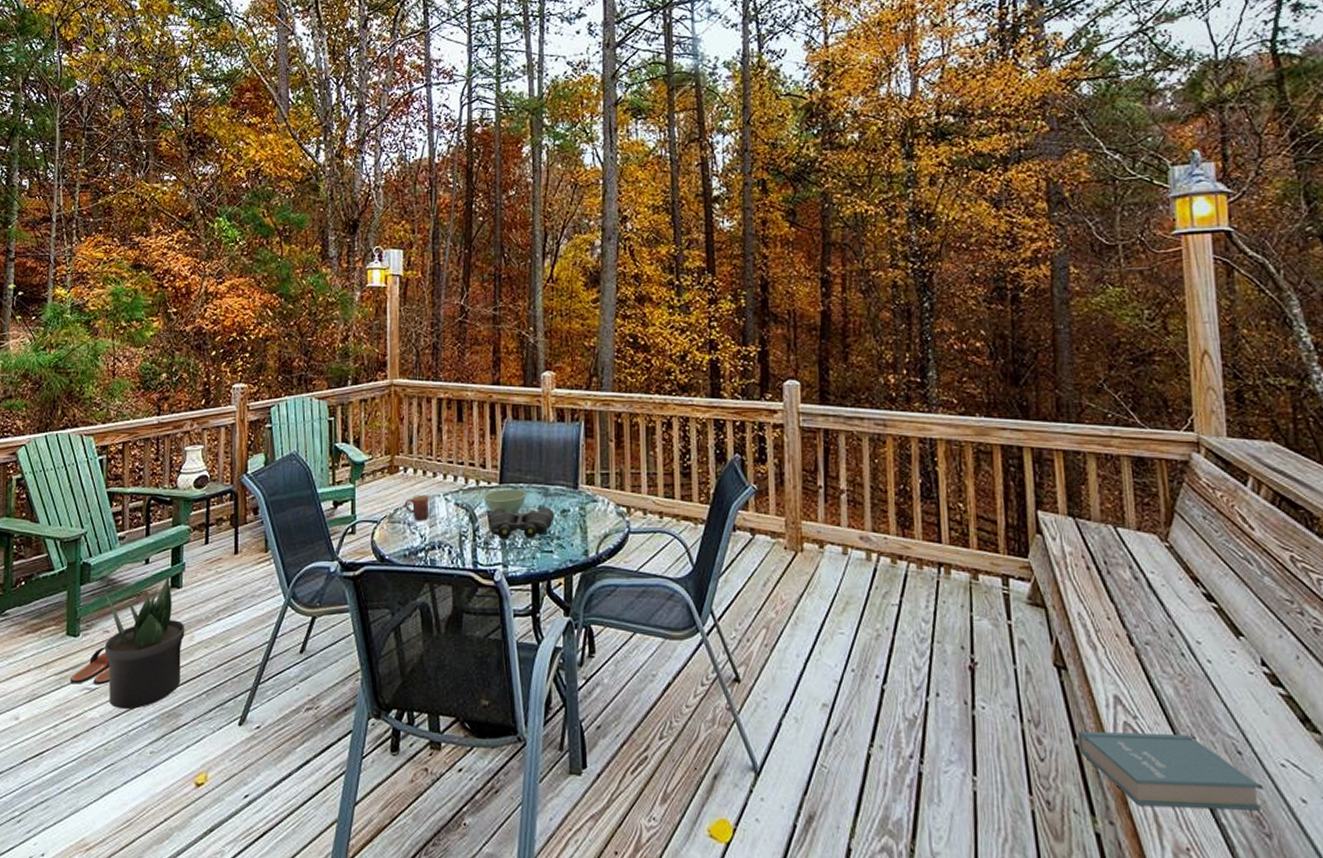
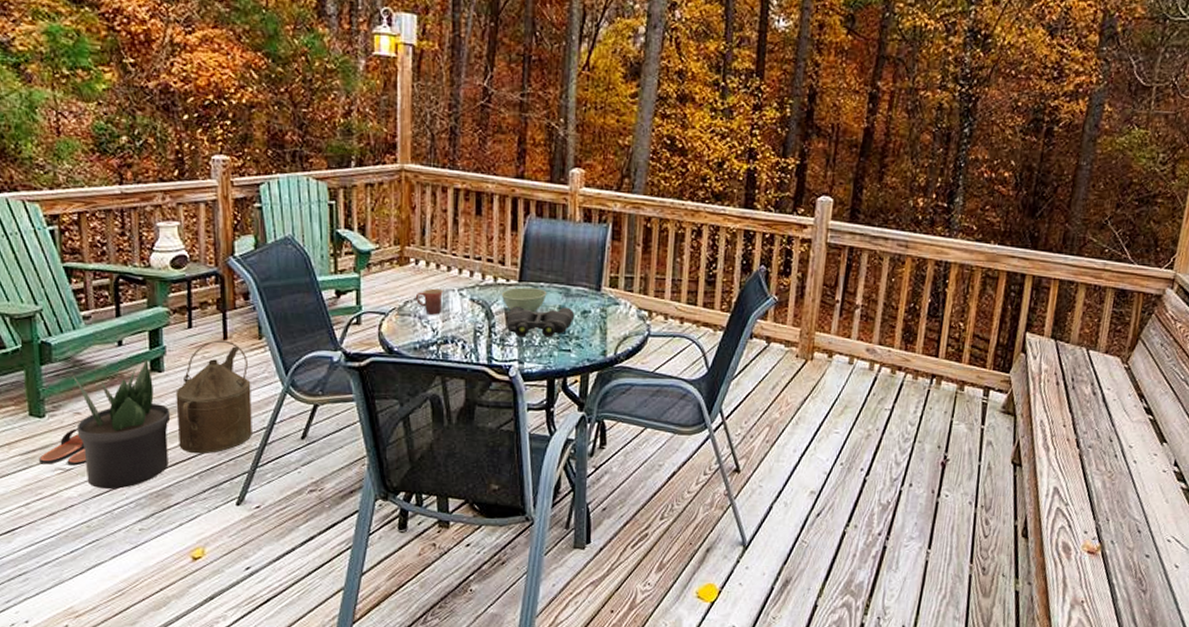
watering can: none [190,554,257,671] -> present [175,340,252,454]
book: present [1076,731,1261,811] -> none [1016,515,1148,574]

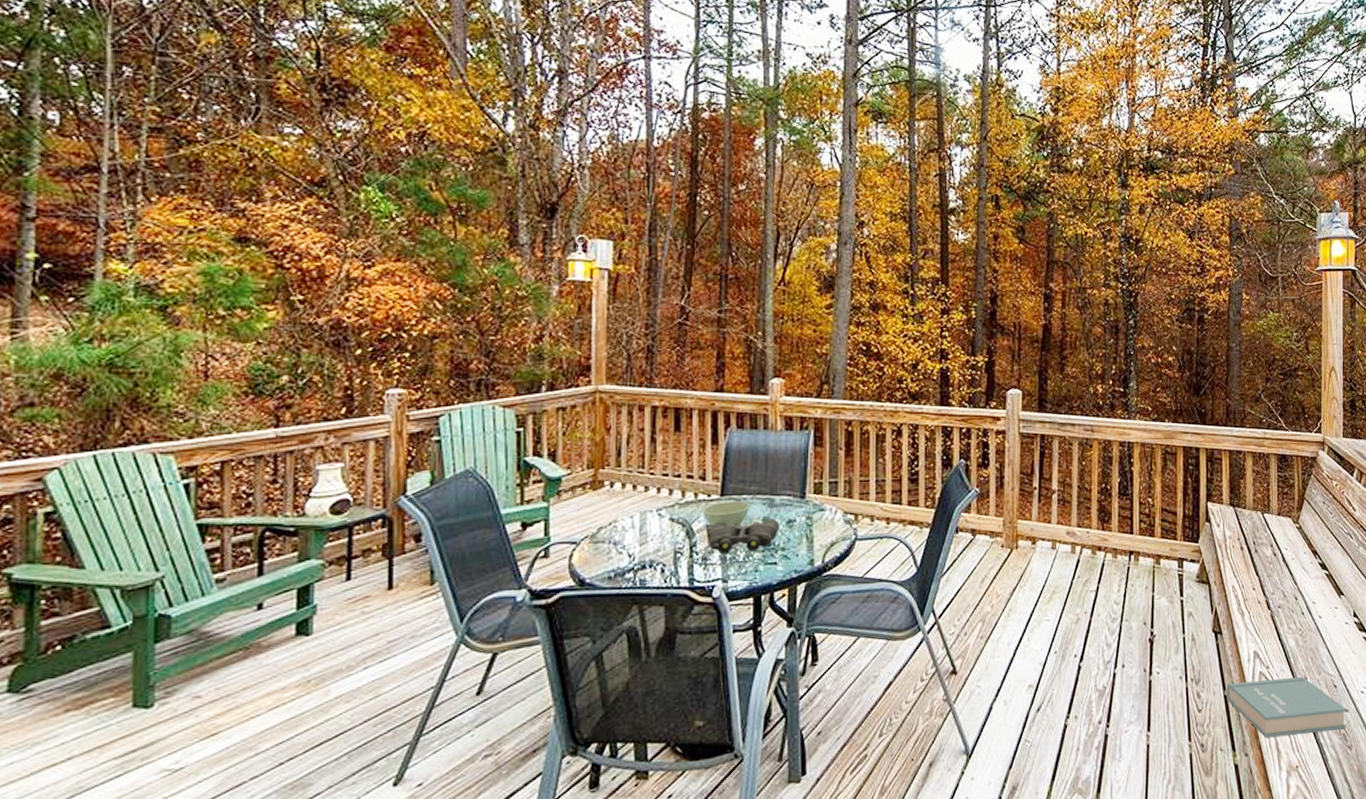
flip-flop: present [39,428,87,466] -> none [140,716,204,767]
planter: present [71,360,171,490] -> none [194,622,317,789]
watering can: present [175,340,252,454] -> none [324,590,419,729]
mug: present [415,288,444,315] -> none [610,510,642,539]
book: none [1016,515,1148,574] -> present [1226,676,1347,737]

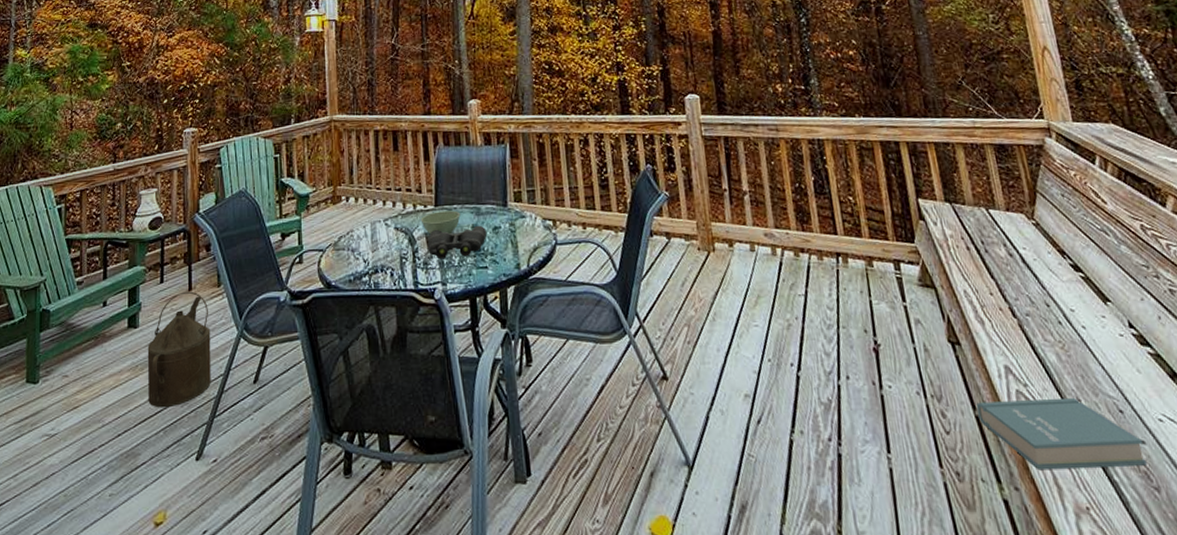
watering can: none [324,590,419,729] -> present [147,291,211,408]

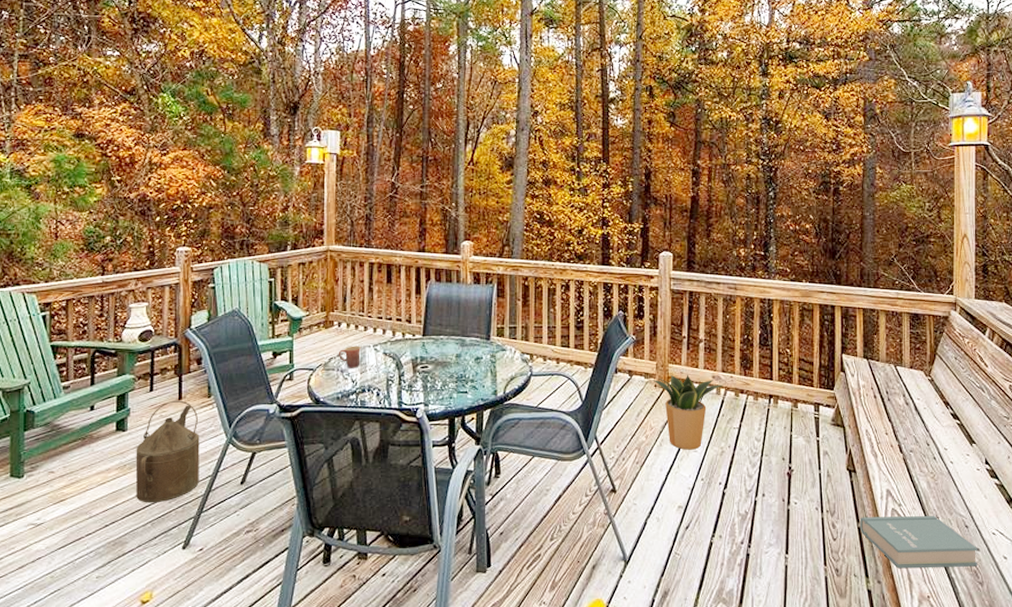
mug: none [347,221,372,247] -> present [338,346,362,368]
bowl: present [420,210,461,235] -> none [408,341,446,362]
binoculars: present [428,225,487,259] -> none [414,355,470,383]
potted plant: none [693,233,779,325] -> present [651,374,724,450]

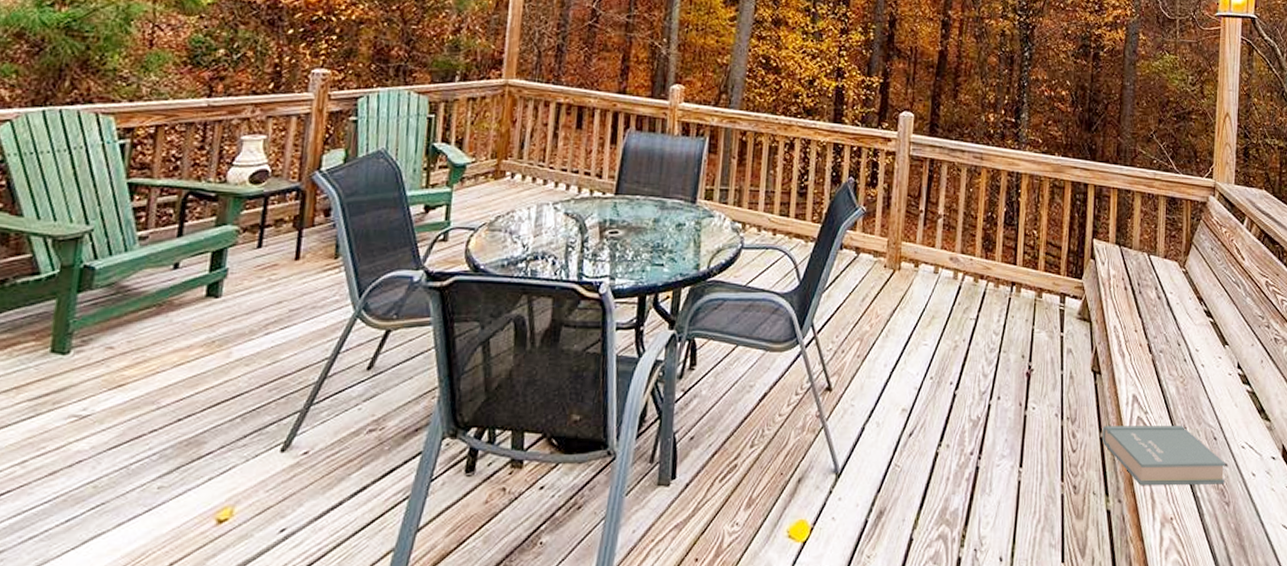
watering can: present [135,400,200,503] -> none [224,260,319,392]
mug: present [338,346,362,368] -> none [507,202,538,230]
potted plant: present [651,374,724,450] -> none [881,254,962,343]

